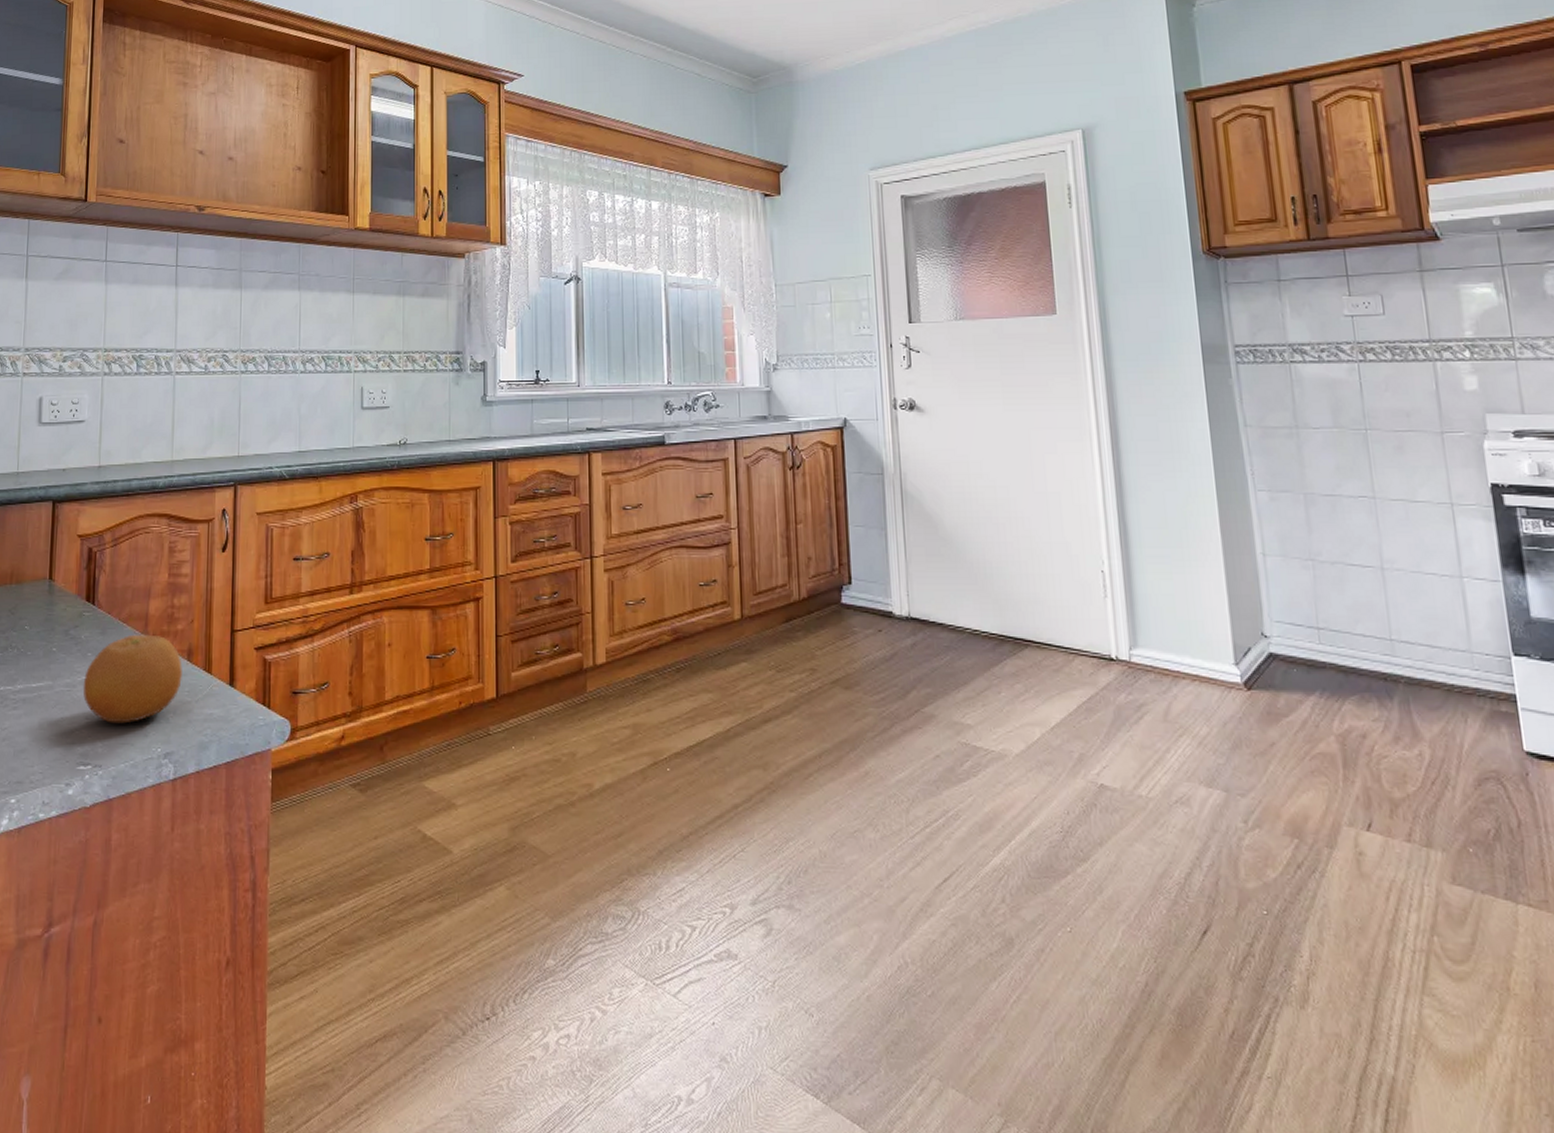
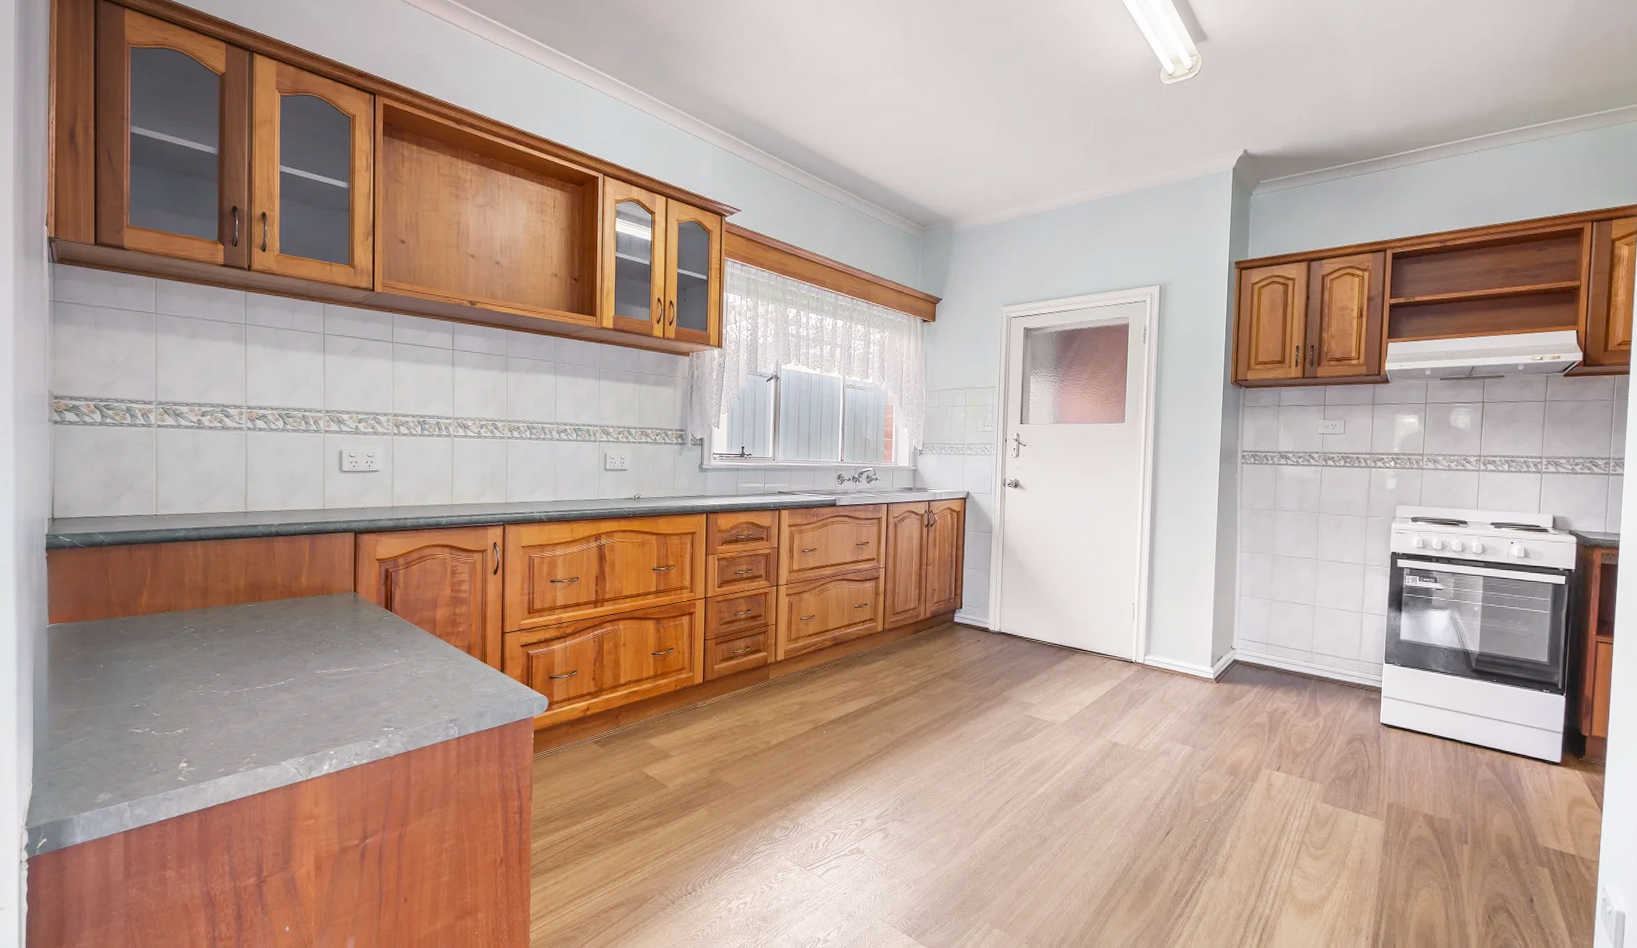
fruit: present [83,634,182,724] -> none [384,634,464,698]

